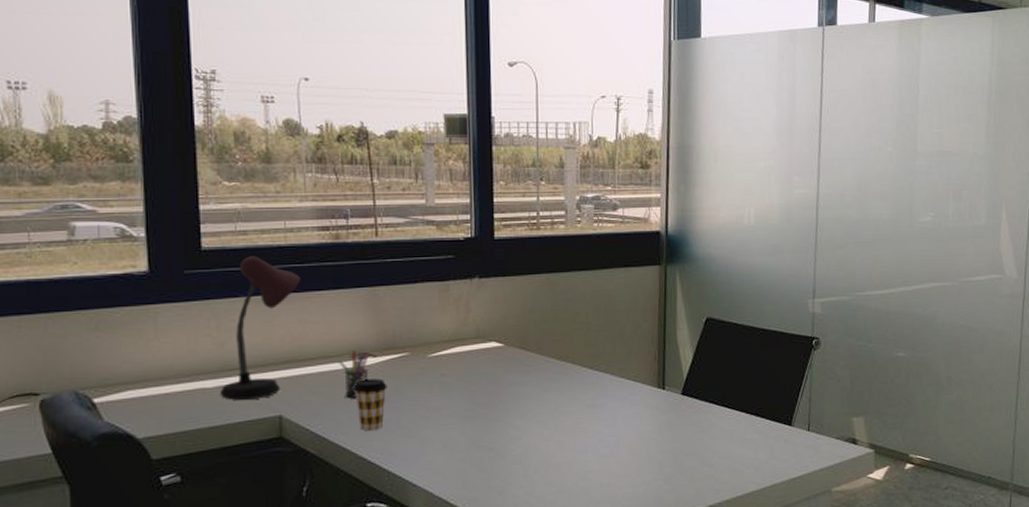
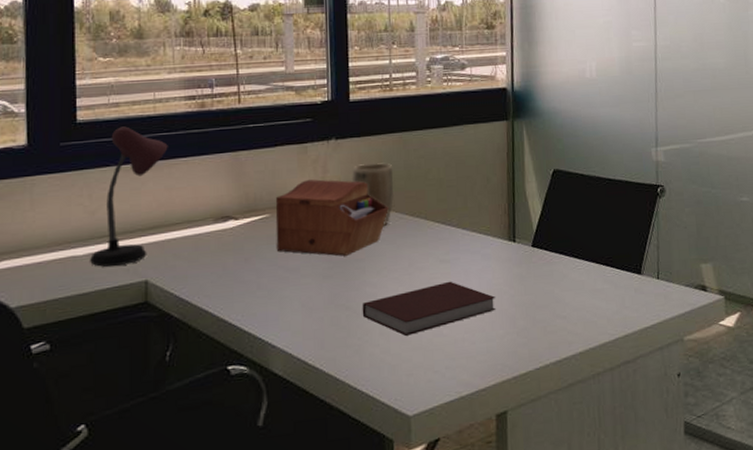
pen holder: present [338,350,369,398] -> none [201,214,231,261]
coffee cup: present [353,378,387,431] -> none [216,241,248,293]
sewing box: none [415,319,534,398] -> present [275,179,389,256]
plant pot: none [496,303,541,368] -> present [351,162,394,226]
notebook: none [505,426,644,479] -> present [362,281,496,336]

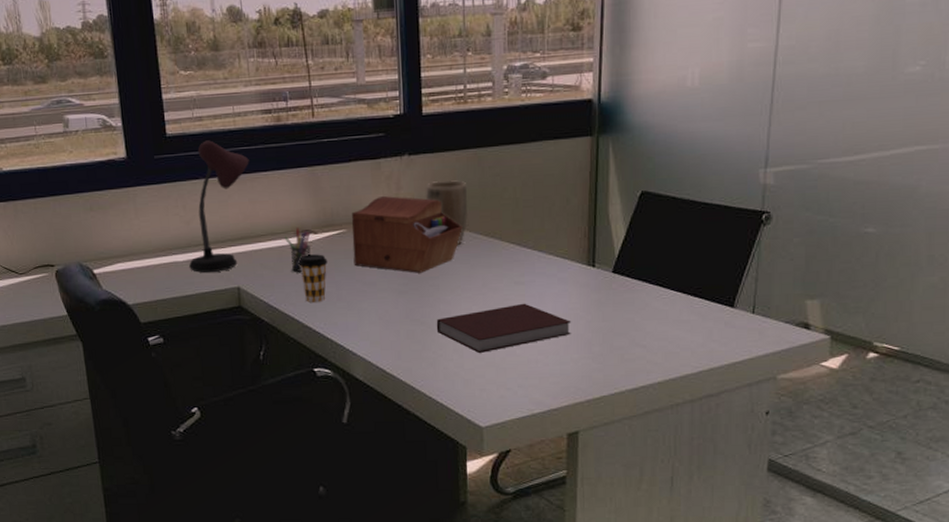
pen holder: none [201,214,231,261] -> present [284,228,311,272]
coffee cup: none [216,241,248,293] -> present [298,254,328,302]

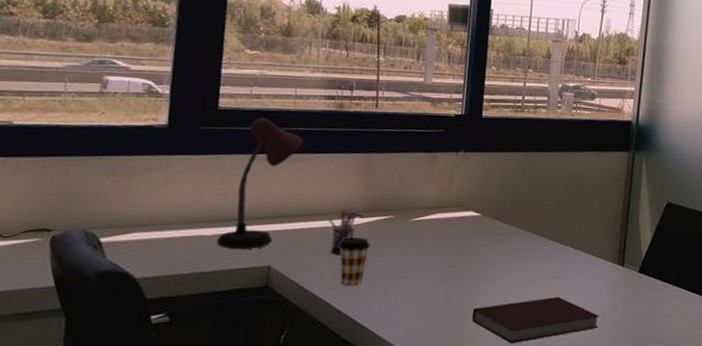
sewing box: present [351,196,463,273] -> none [397,187,508,262]
plant pot: present [425,179,469,245] -> none [475,177,516,238]

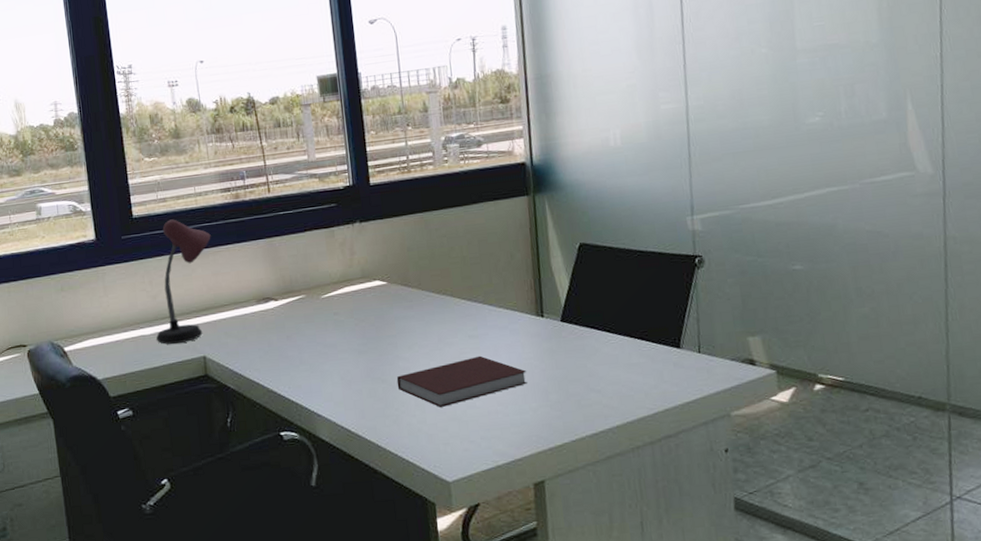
pen holder: present [327,210,357,254] -> none [246,296,272,339]
coffee cup: present [339,237,370,286] -> none [261,320,289,367]

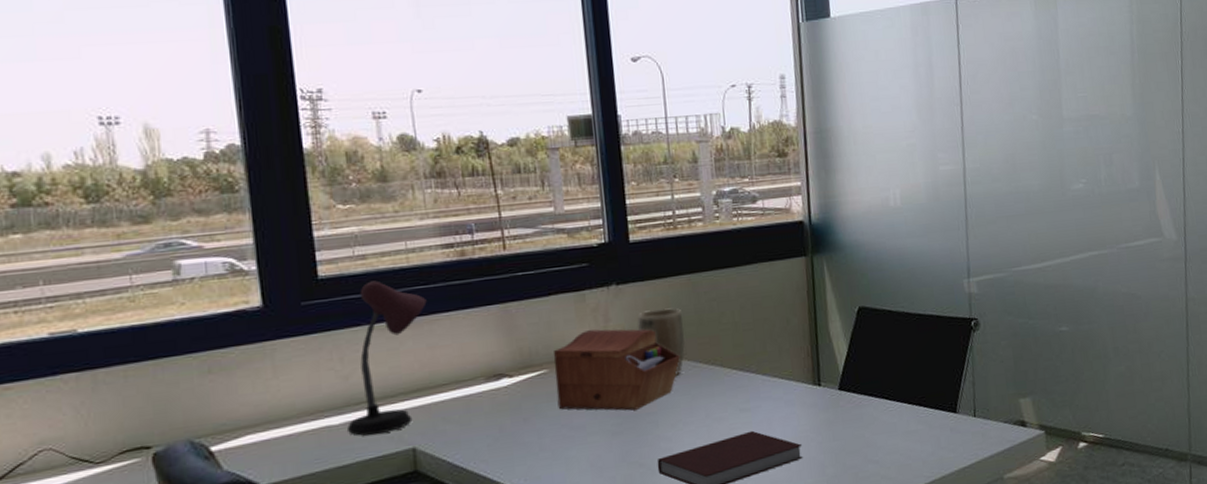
sewing box: none [309,261,415,333] -> present [553,329,680,411]
plant pot: none [378,242,420,304] -> present [637,307,686,376]

